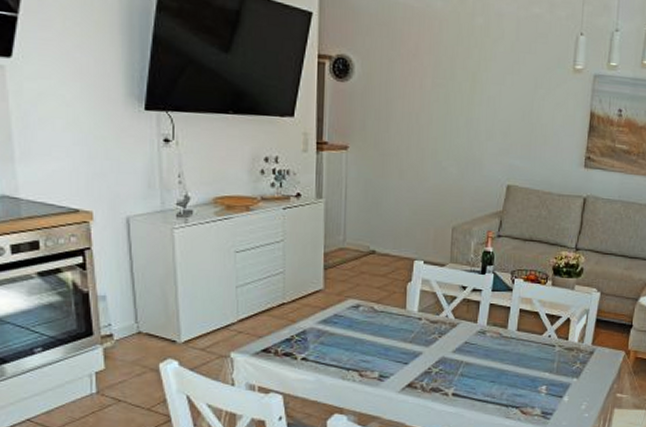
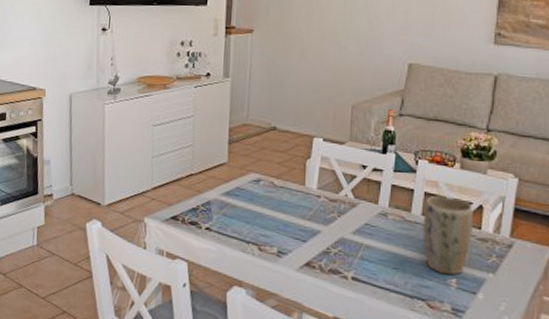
plant pot: none [517,311,562,383] -> present [423,195,473,275]

